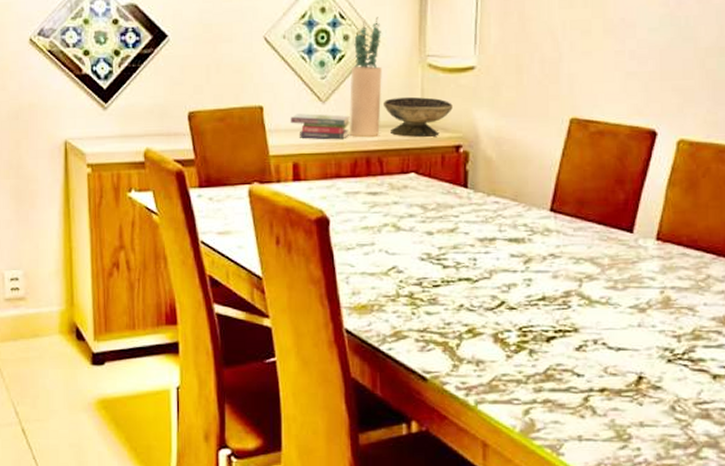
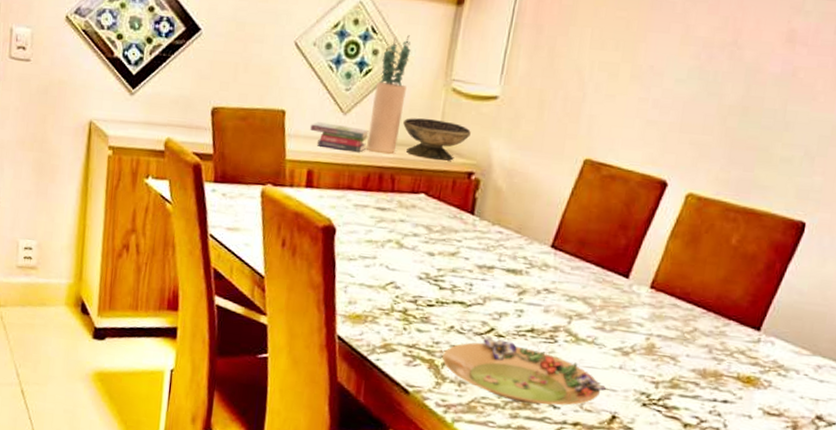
salad plate: none [456,312,627,374] -> present [442,338,606,406]

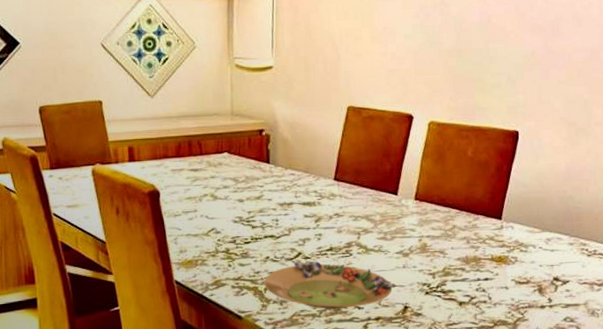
books: present [310,122,369,153] -> none [125,106,174,128]
vase: present [366,35,411,155] -> none [173,27,199,125]
decorative bowl: present [403,118,471,162] -> none [201,91,256,124]

